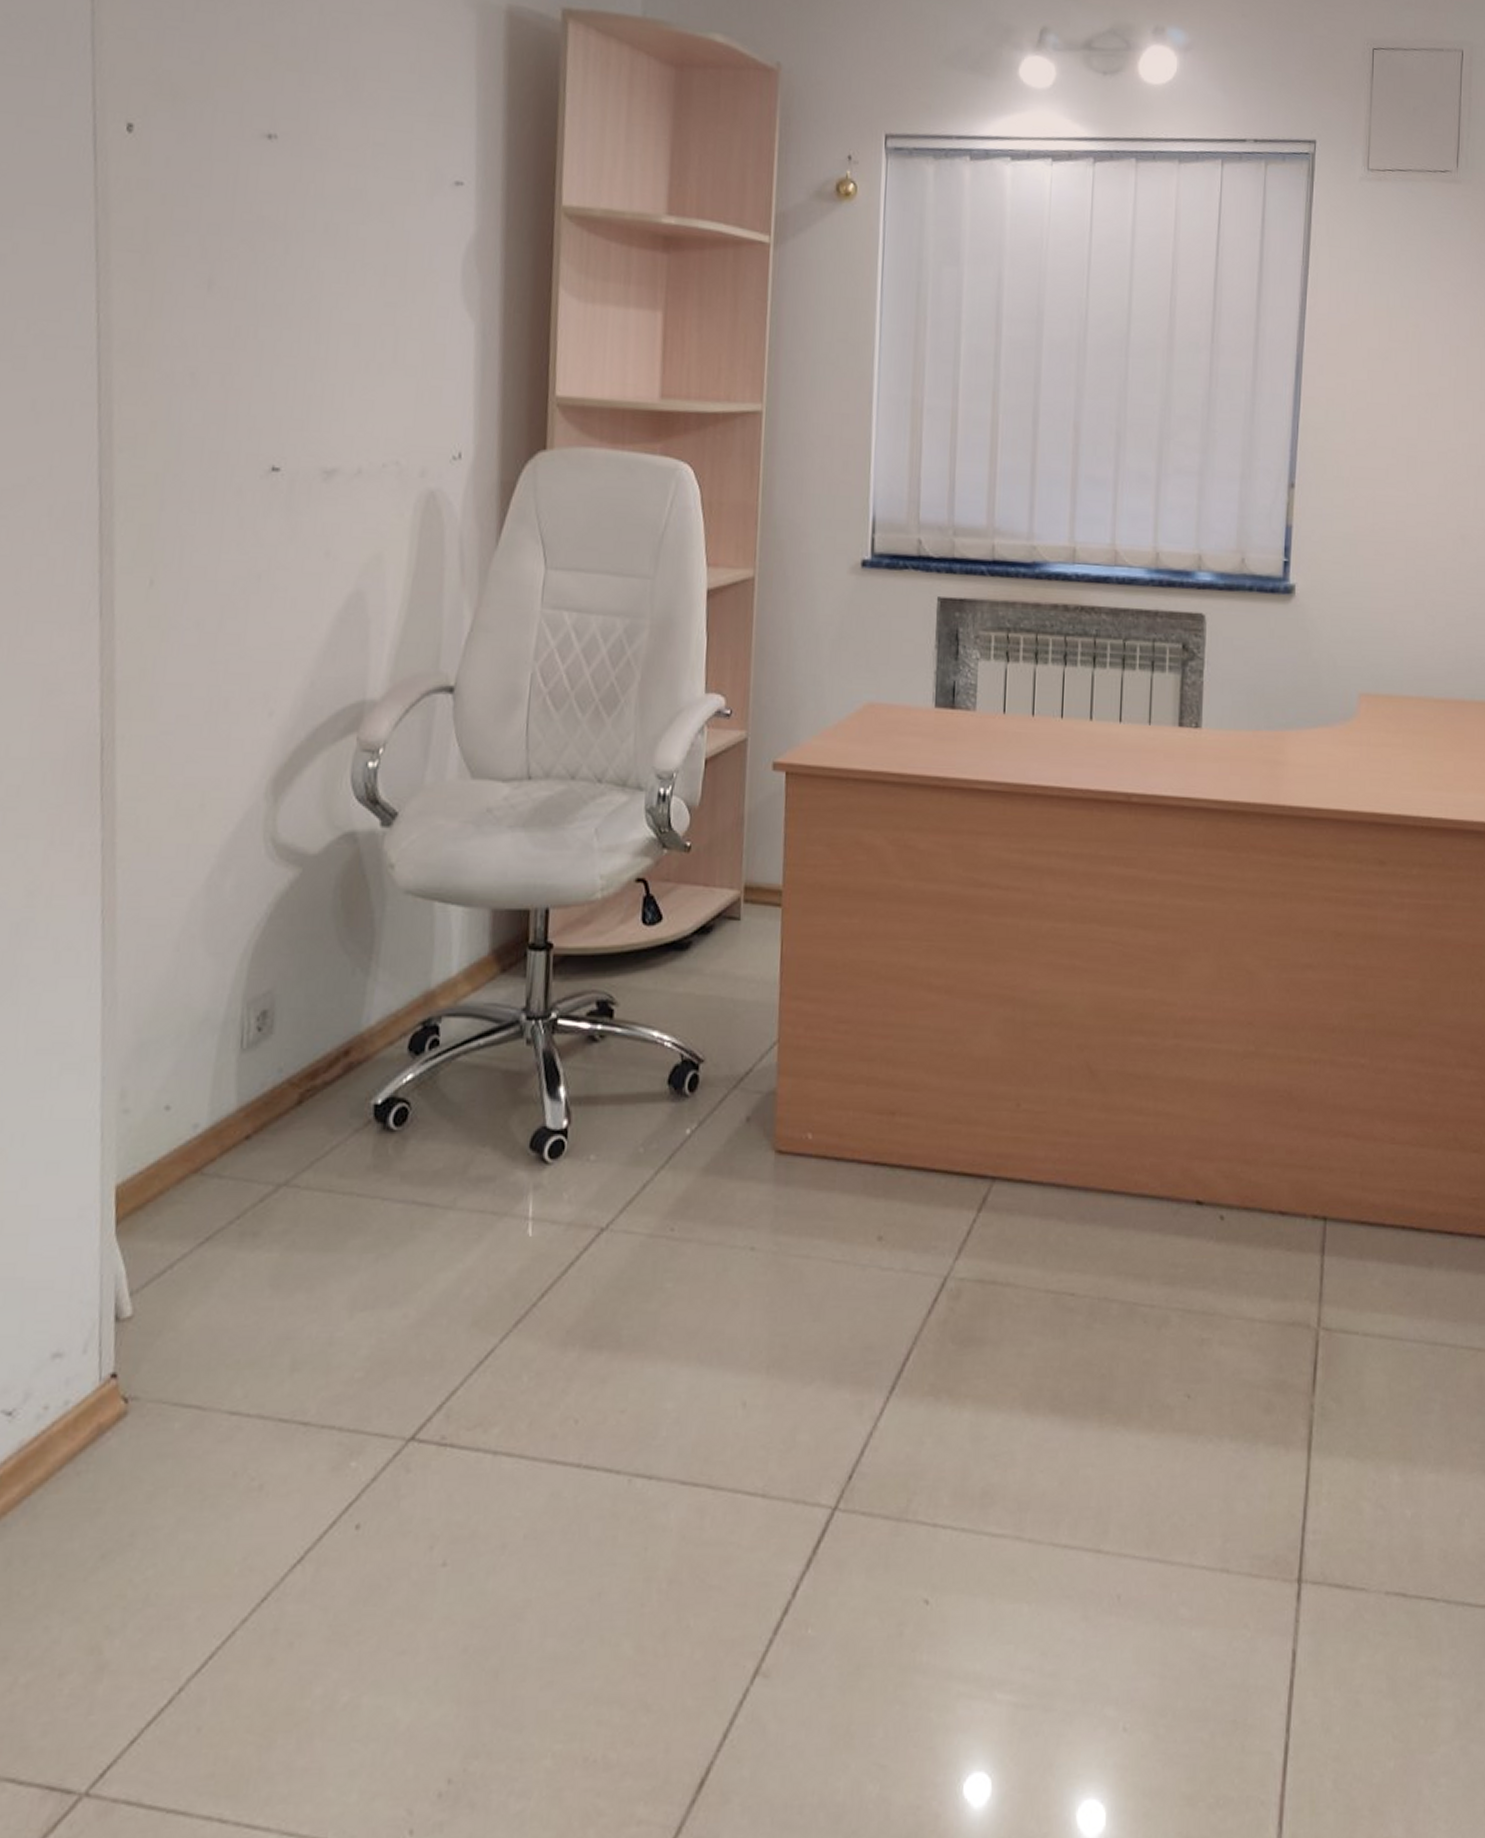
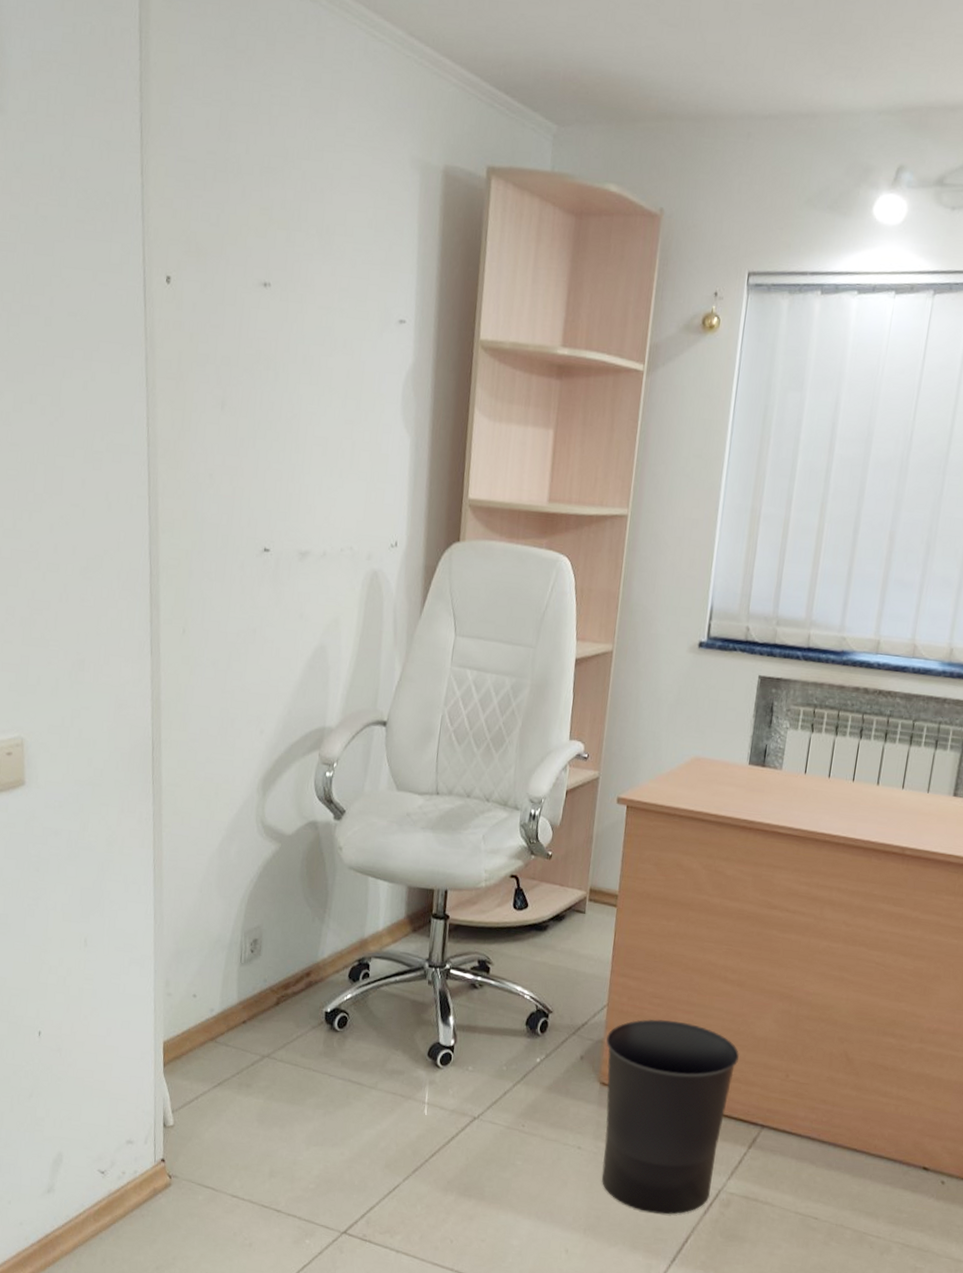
waste bin: none [780,1050,955,1326] -> present [601,1018,739,1214]

